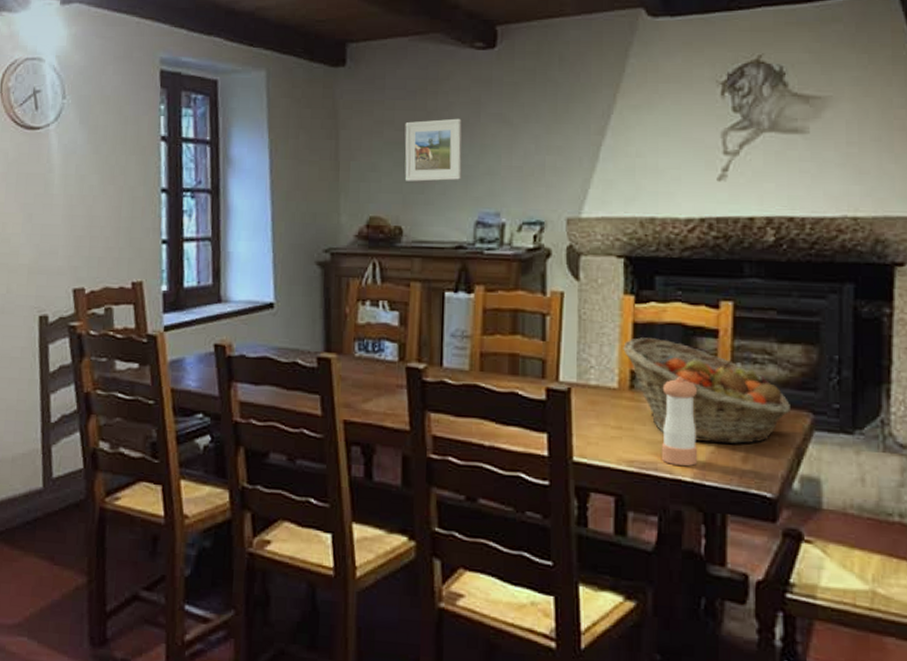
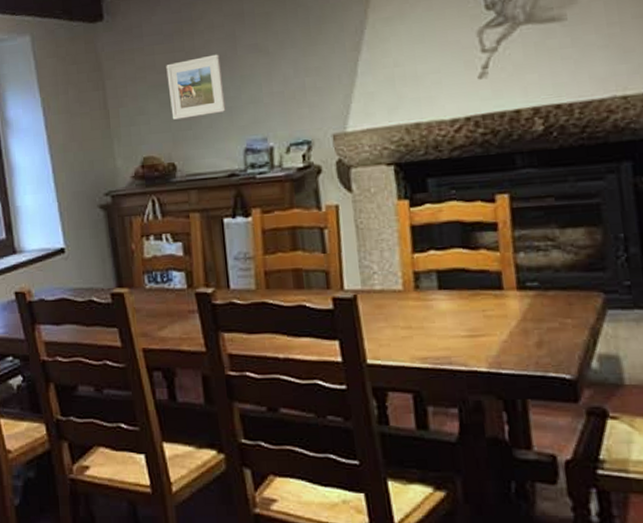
fruit basket: present [623,337,790,444] -> none [403,238,580,333]
pepper shaker: present [661,376,698,466] -> none [447,272,492,357]

